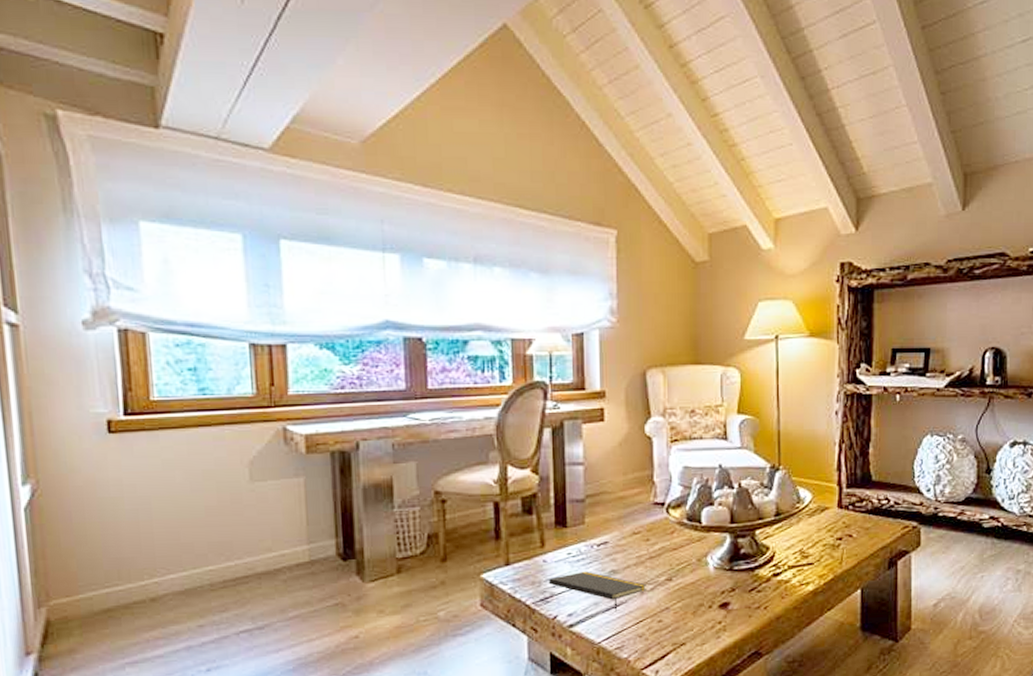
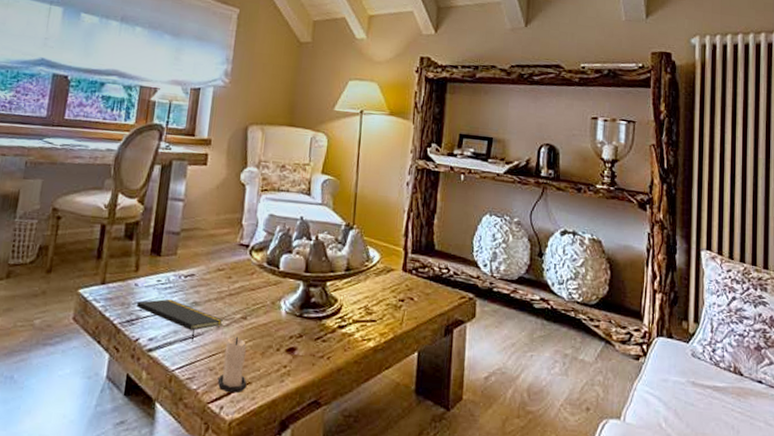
candle: none [649,599,681,657] -> present [217,336,247,393]

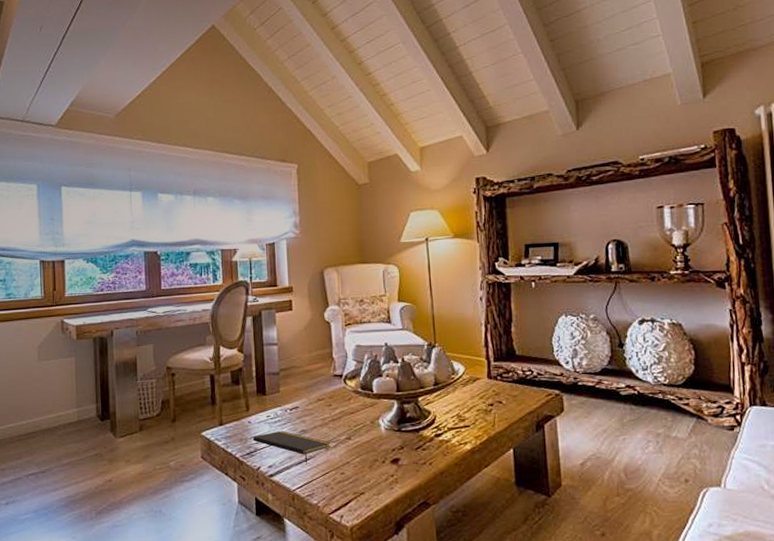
candle: present [217,336,247,393] -> none [334,455,361,504]

